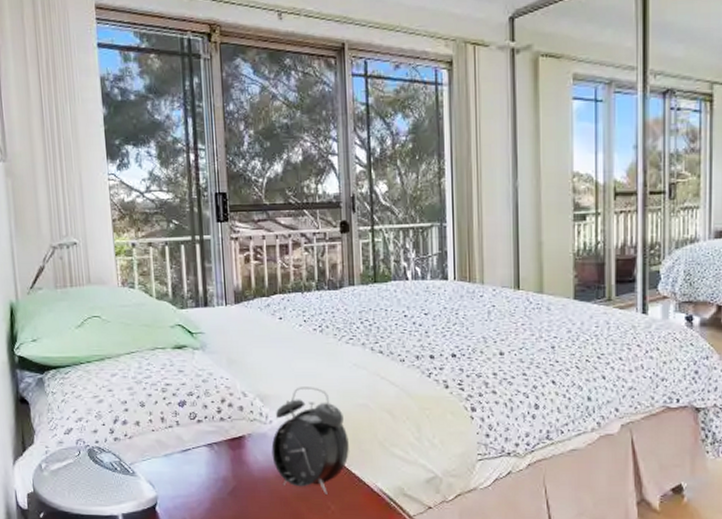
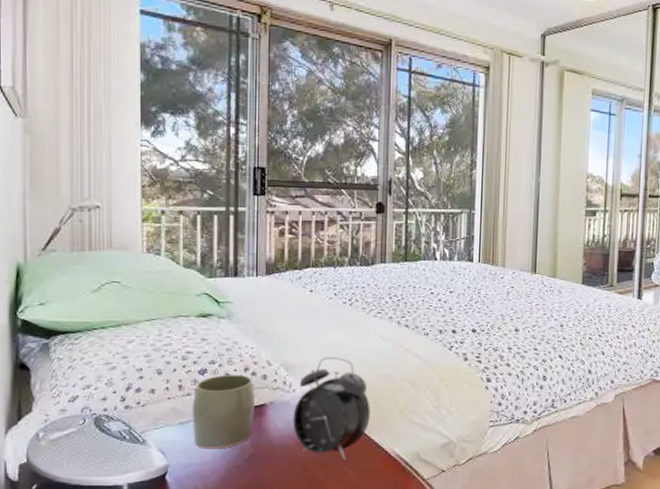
mug: none [174,407,234,482] -> present [192,375,255,449]

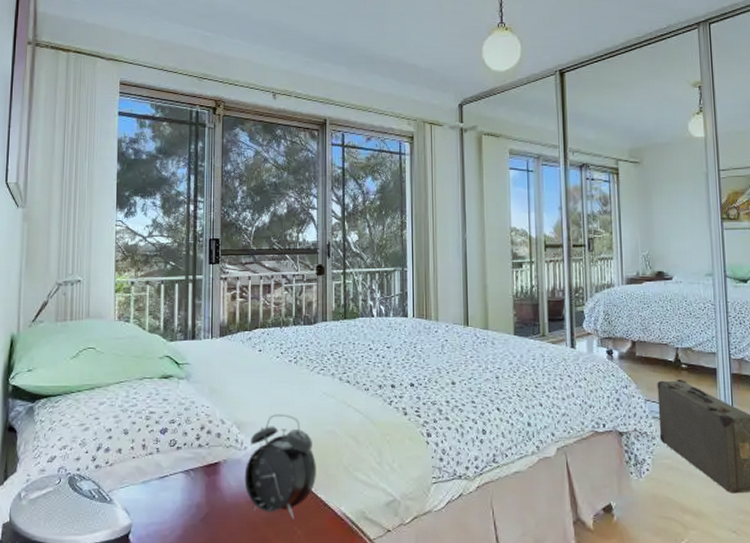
mug: present [192,375,255,449] -> none [153,434,210,508]

